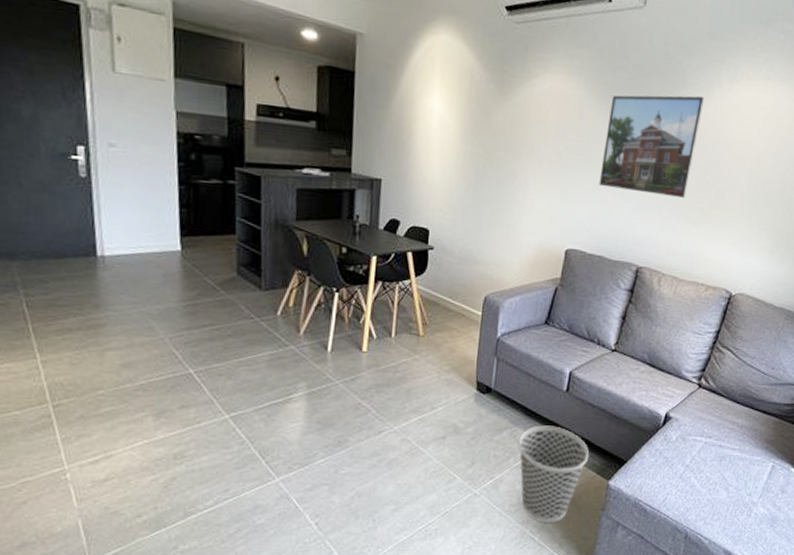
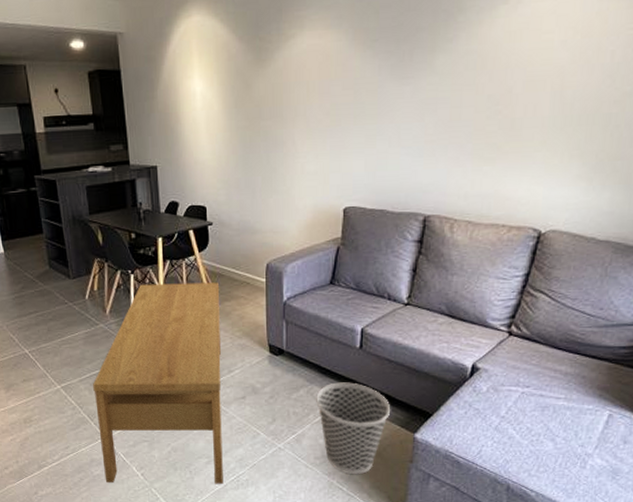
coffee table: none [269,305,432,534] -> present [93,282,223,484]
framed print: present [599,95,704,198] -> none [372,18,487,138]

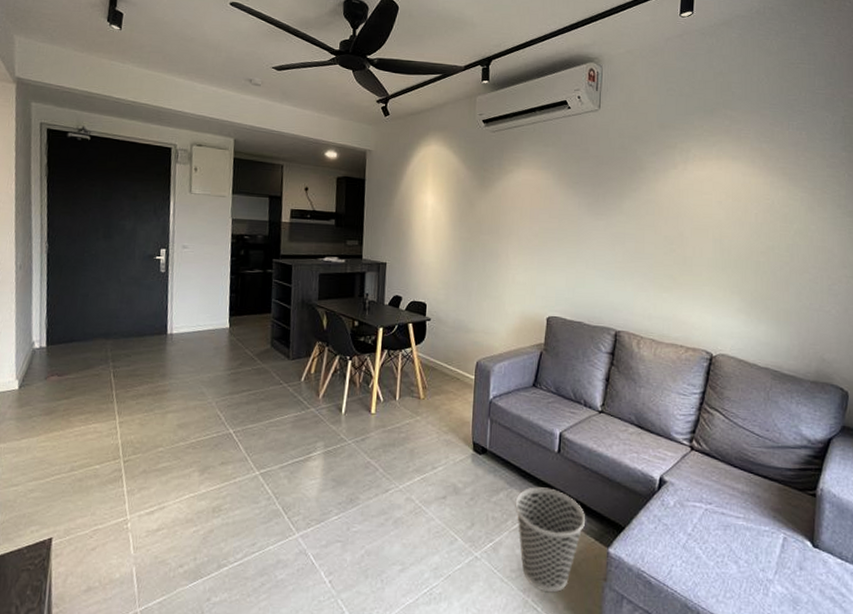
coffee table: present [93,282,223,484] -> none [288,371,431,597]

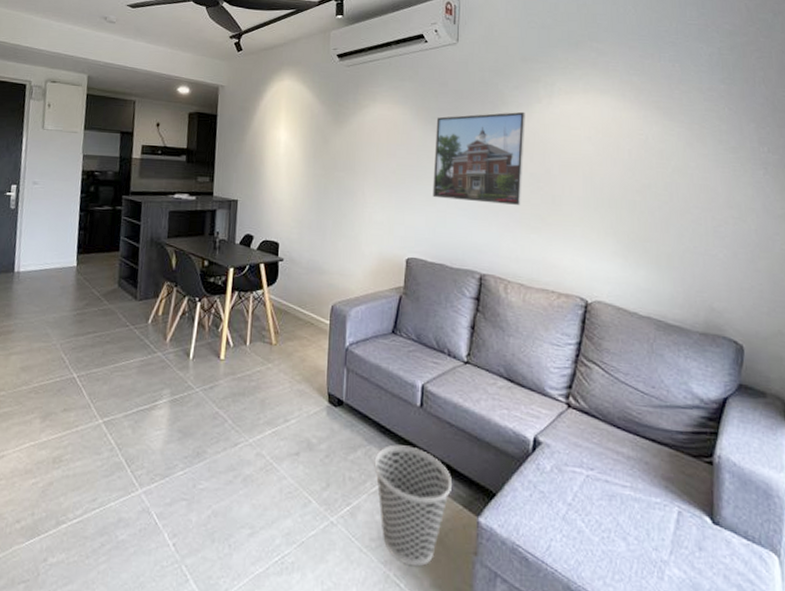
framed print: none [573,177,661,266] -> present [432,111,525,205]

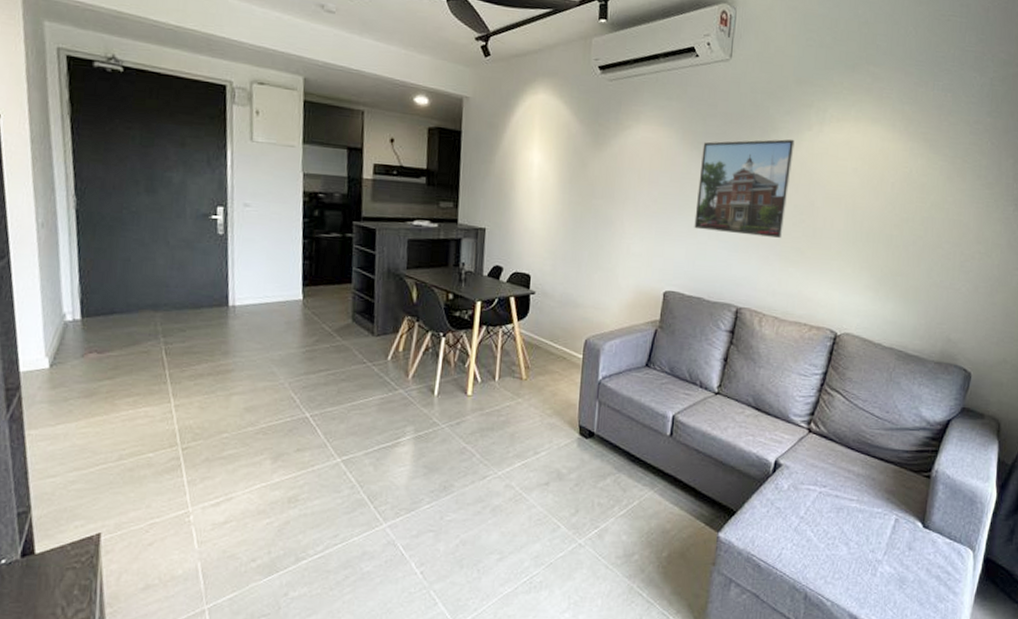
wastebasket: present [374,444,453,567] -> none [622,471,697,578]

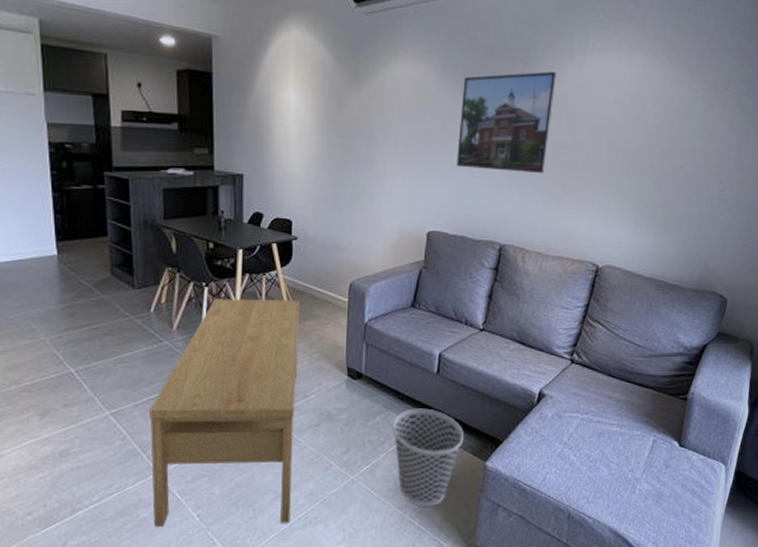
coffee table: none [376,349,534,586] -> present [149,298,299,527]
wastebasket: none [622,471,697,578] -> present [392,408,464,507]

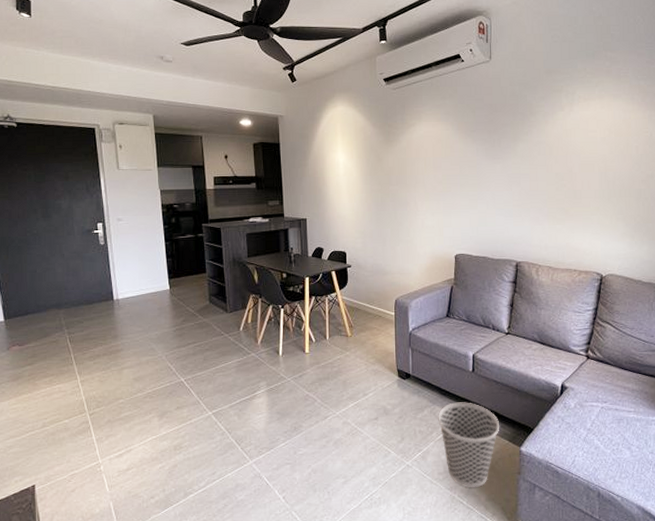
coffee table: present [149,298,299,527] -> none [242,315,358,507]
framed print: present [456,71,557,173] -> none [474,119,551,202]

